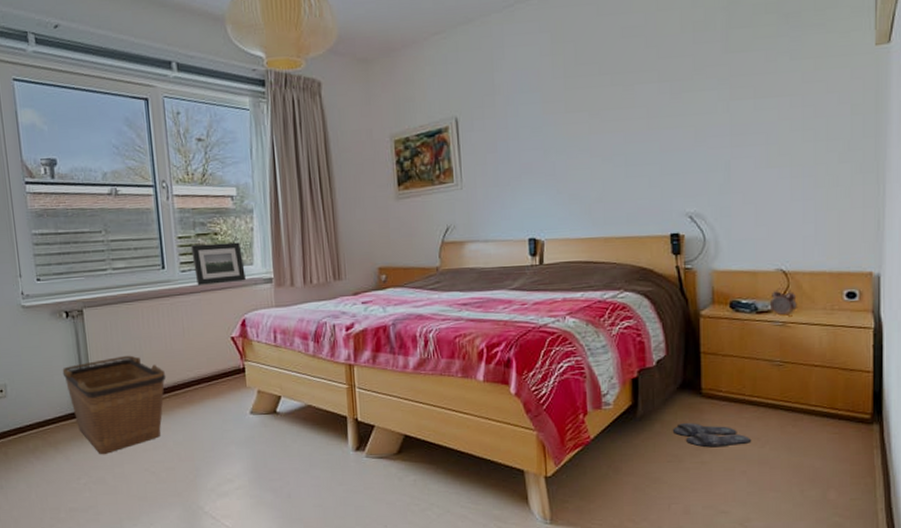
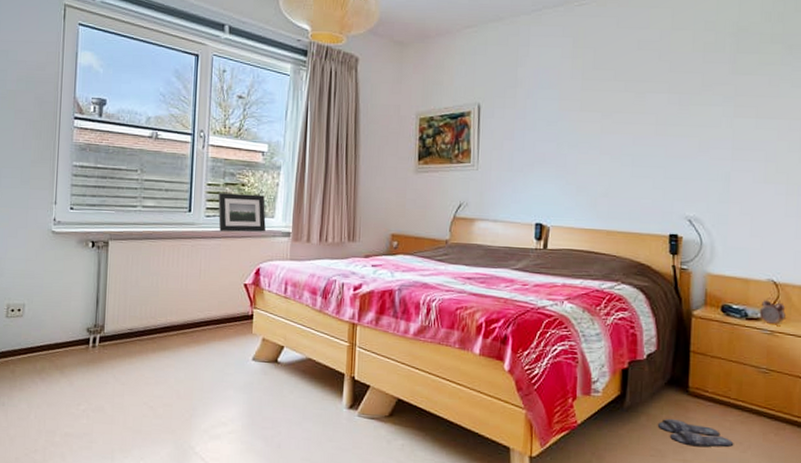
bicycle basket: present [62,355,166,454] -> none [80,289,178,383]

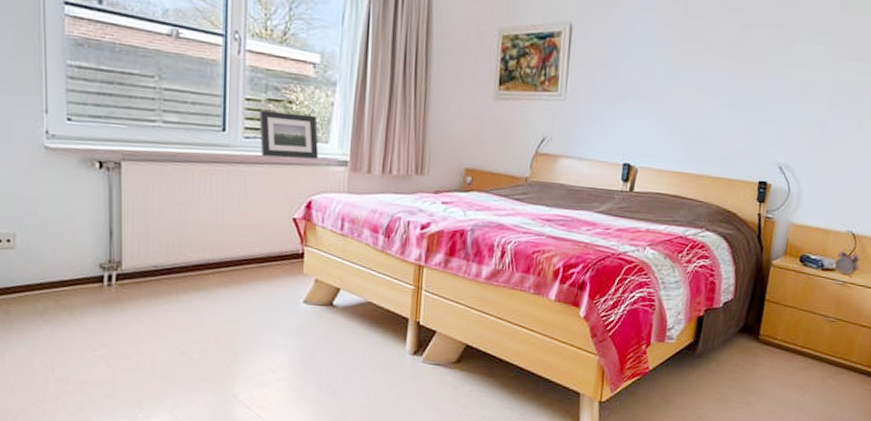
slippers: present [658,419,734,447] -> none [727,365,795,391]

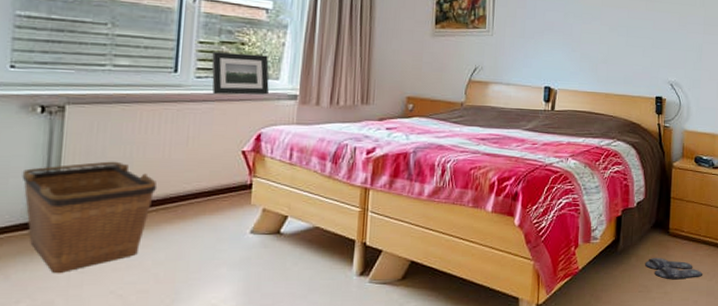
bicycle basket: none [88,221,213,327] -> present [22,161,158,273]
slippers: none [727,365,795,391] -> present [645,258,703,280]

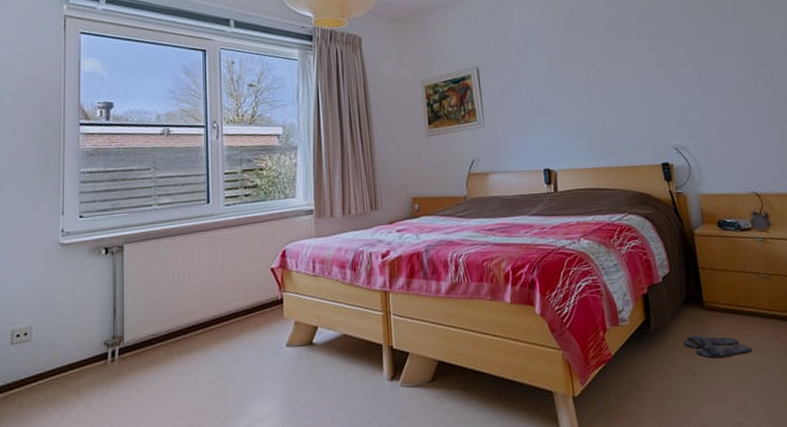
bicycle basket: present [22,161,158,273] -> none [94,290,203,399]
picture frame: present [211,52,269,95] -> none [237,177,288,219]

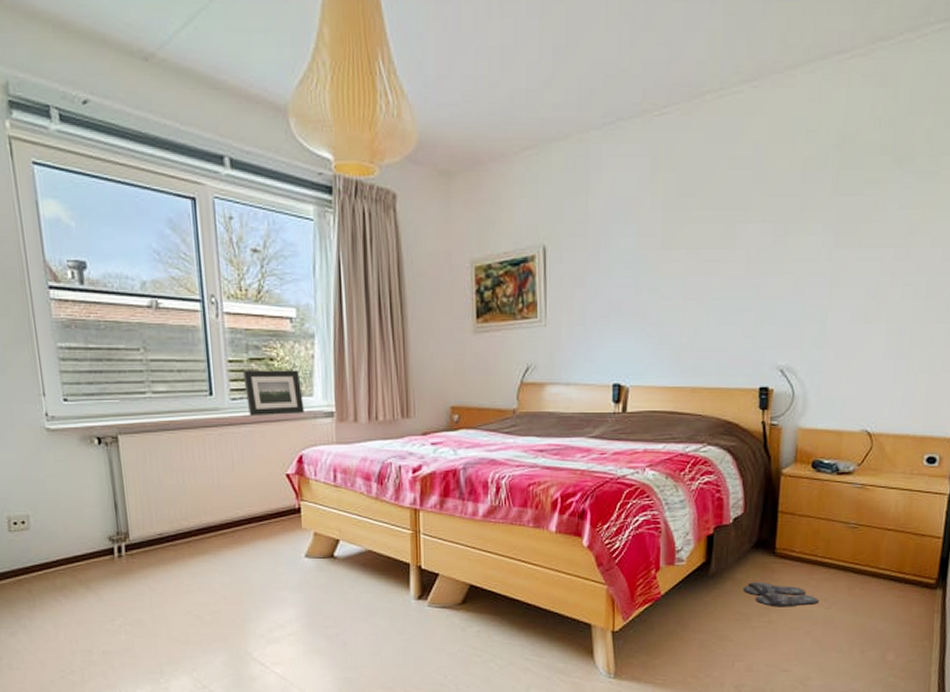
picture frame: none [237,177,288,219] -> present [243,370,304,417]
alarm clock: present [749,208,772,233] -> none [850,449,879,479]

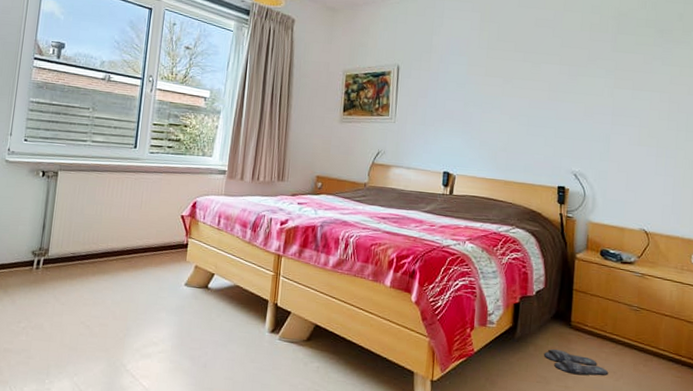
picture frame: present [243,370,304,417] -> none [161,132,205,169]

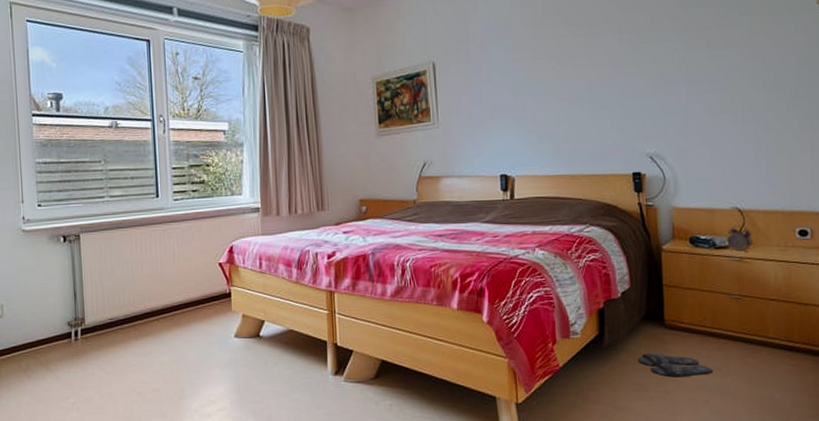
alarm clock: none [632,244,655,270] -> present [726,225,753,253]

